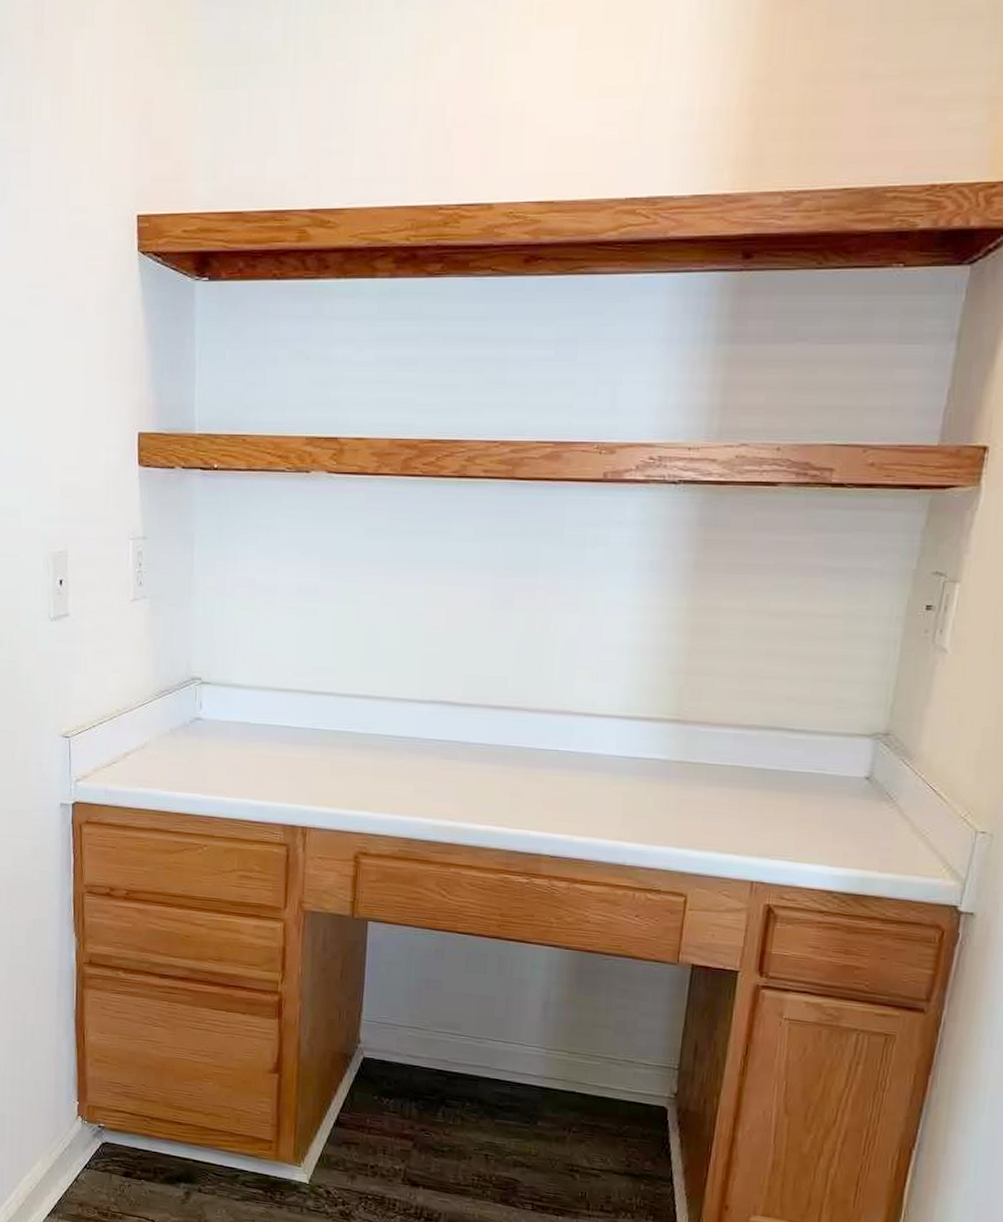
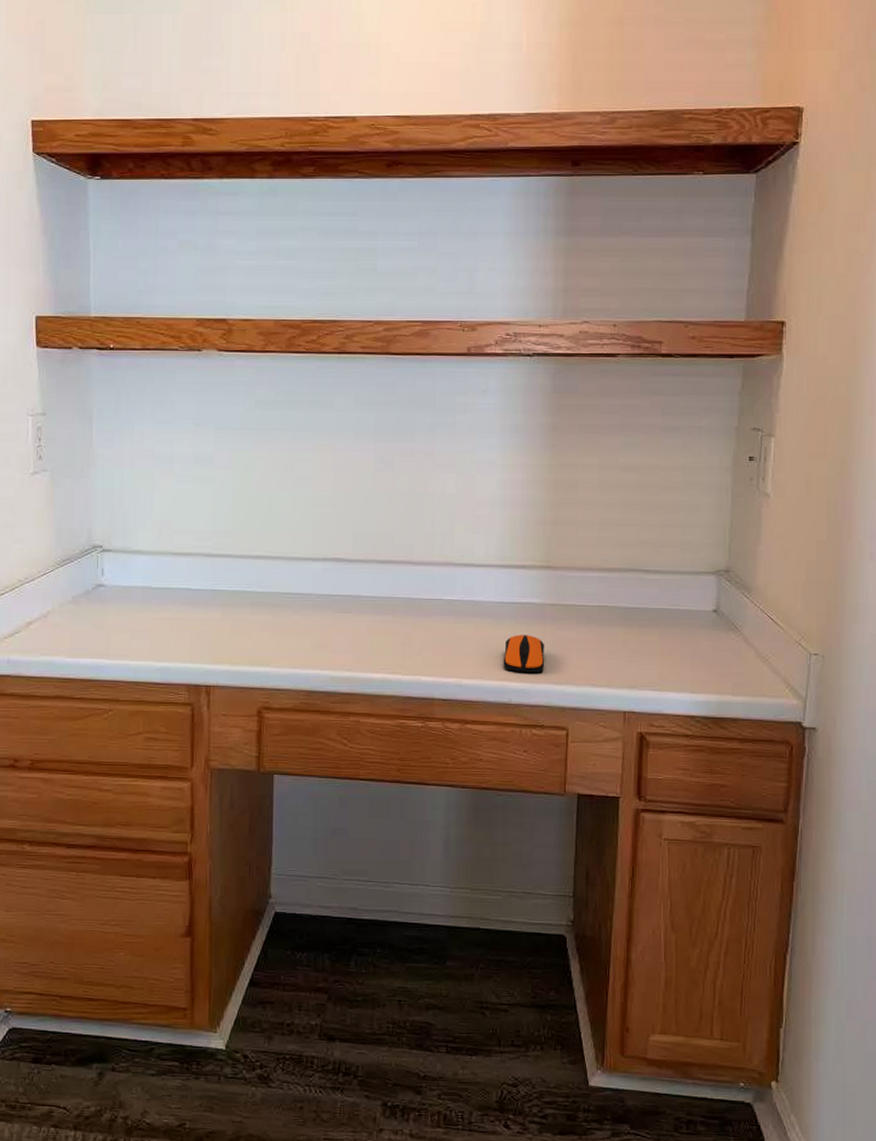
computer mouse: none [619,792,668,835] -> present [503,635,545,673]

